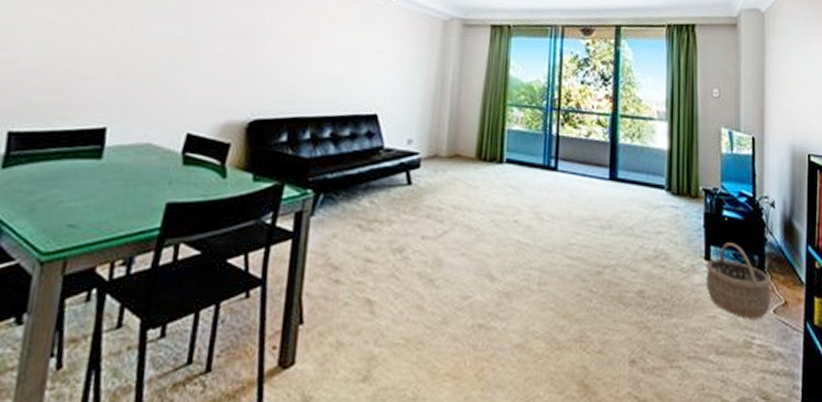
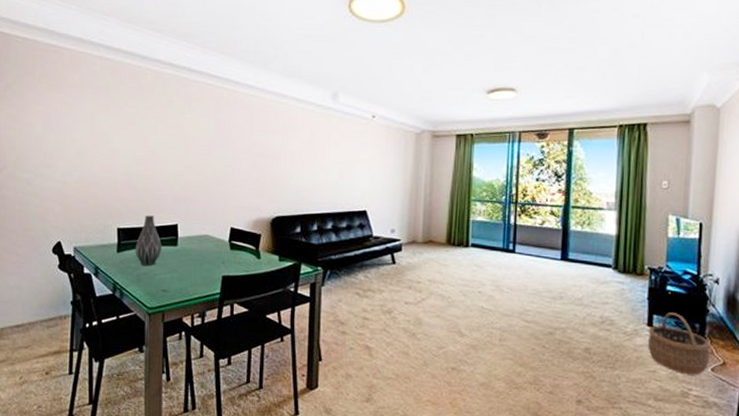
vase: none [31,113,78,189] -> present [135,215,162,266]

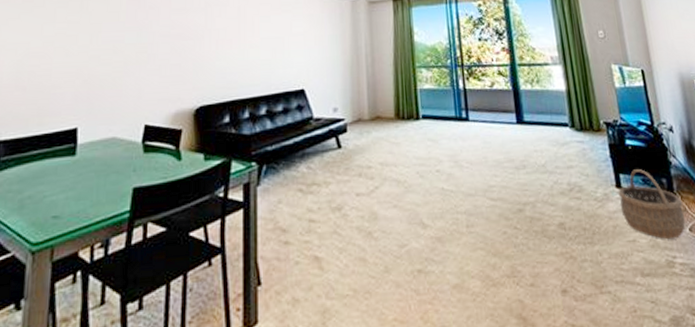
vase: present [135,215,162,266] -> none [18,120,56,187]

